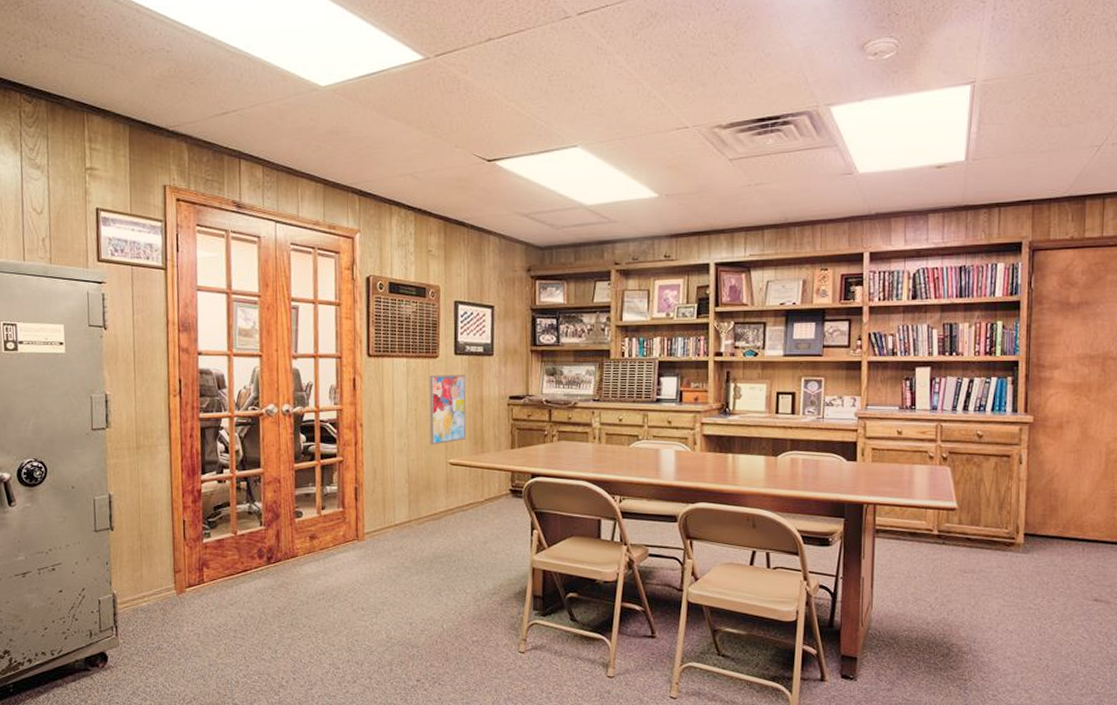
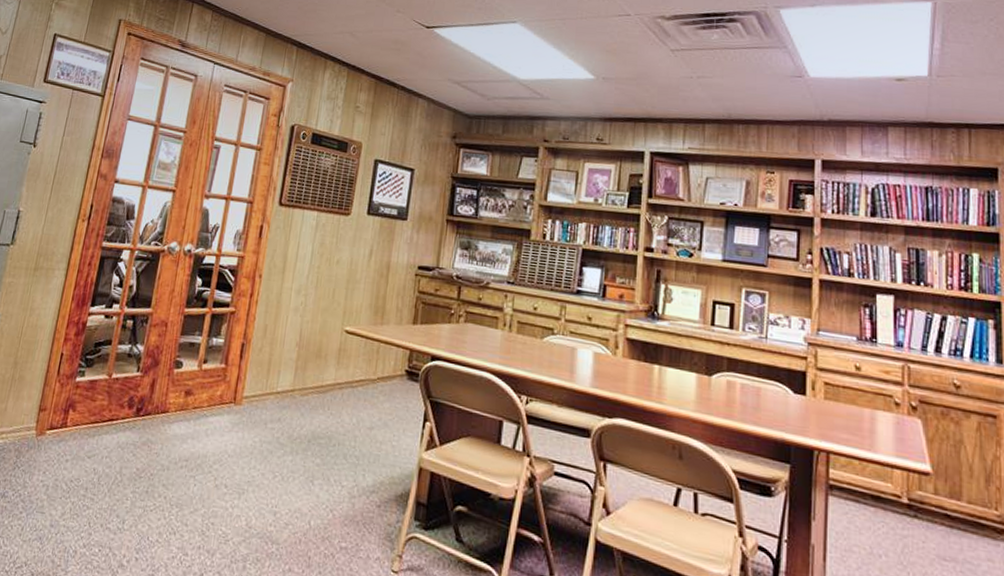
wall art: present [429,374,467,445] -> none [328,232,376,309]

